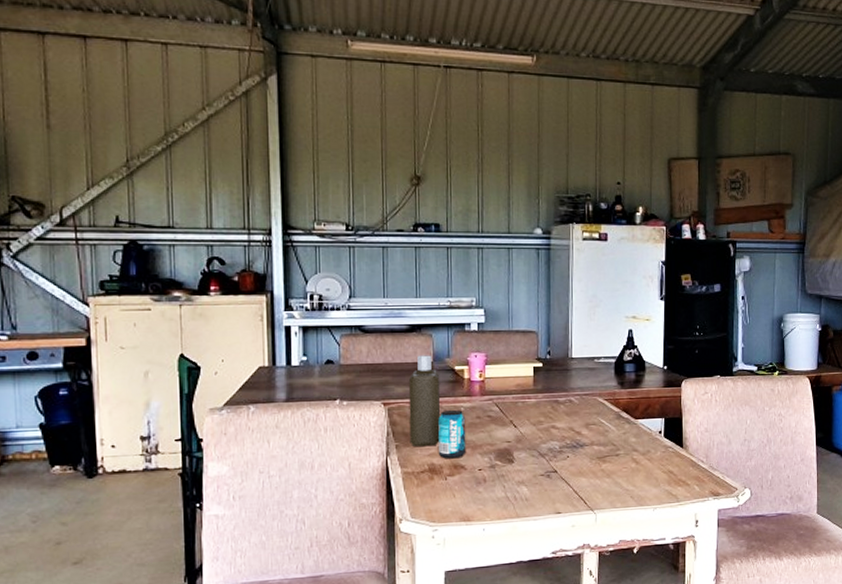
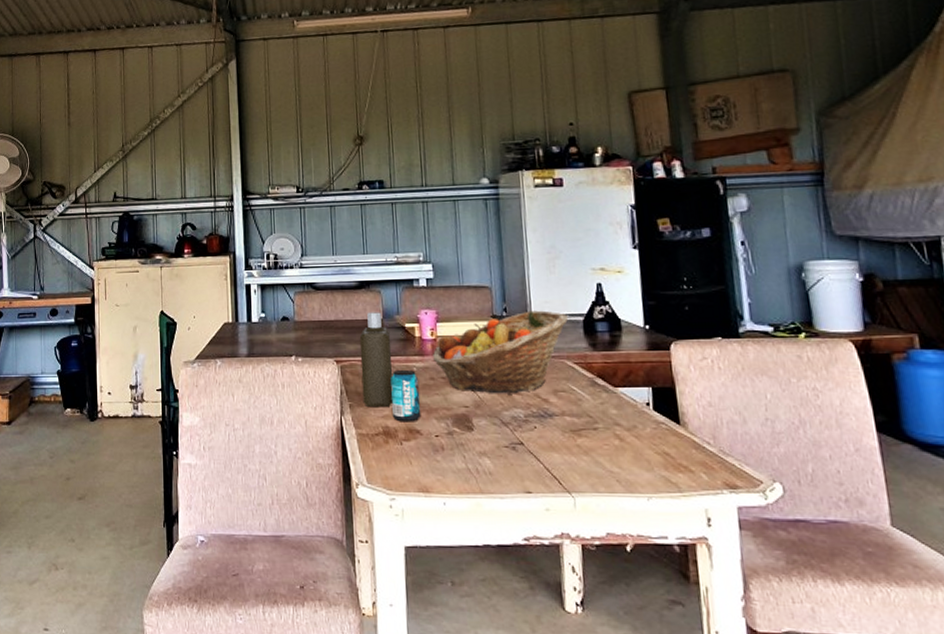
fruit basket: none [480,353,602,429] -> present [433,310,568,394]

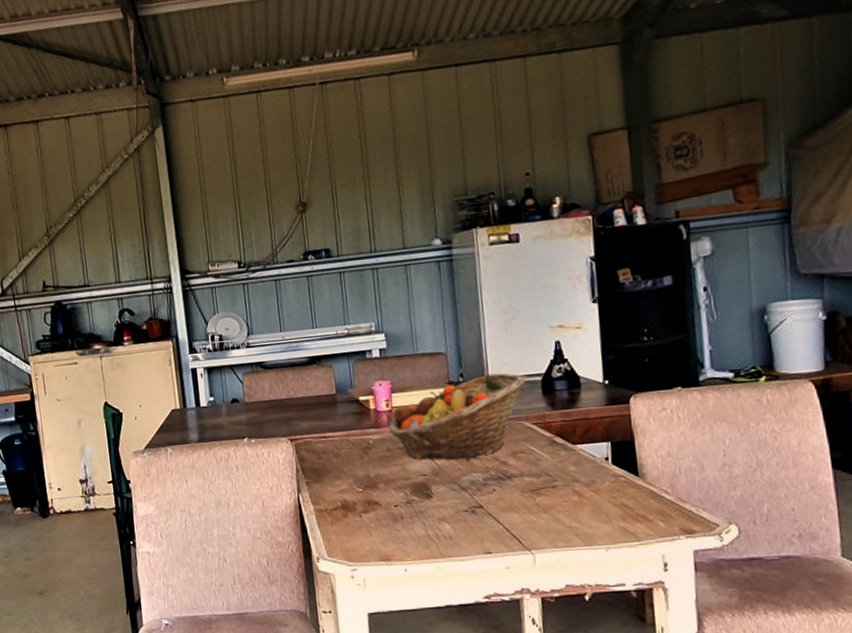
bottle: present [359,312,394,406] -> none [312,387,351,482]
beverage can: present [391,370,422,422] -> none [347,443,380,495]

